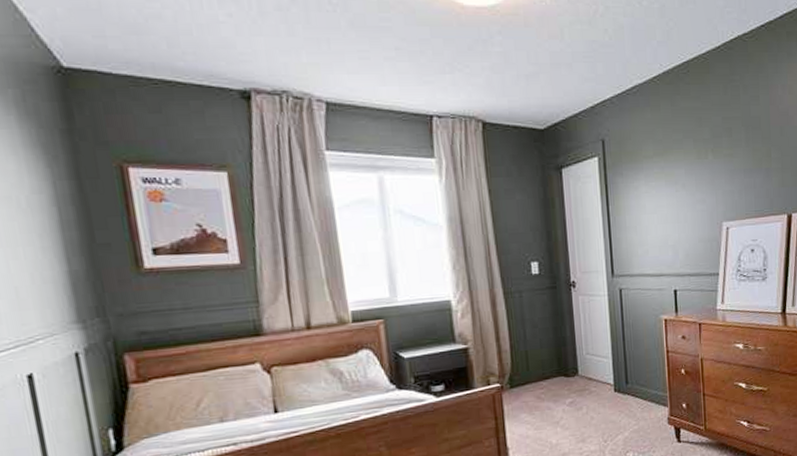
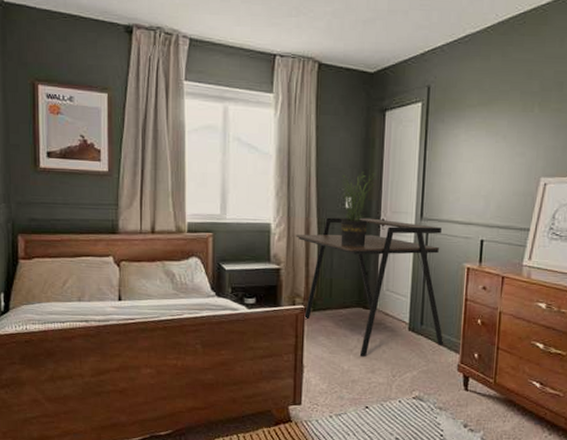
desk: none [481,281,652,427] -> present [296,217,444,357]
potted plant: none [521,234,560,315] -> present [340,171,375,248]

